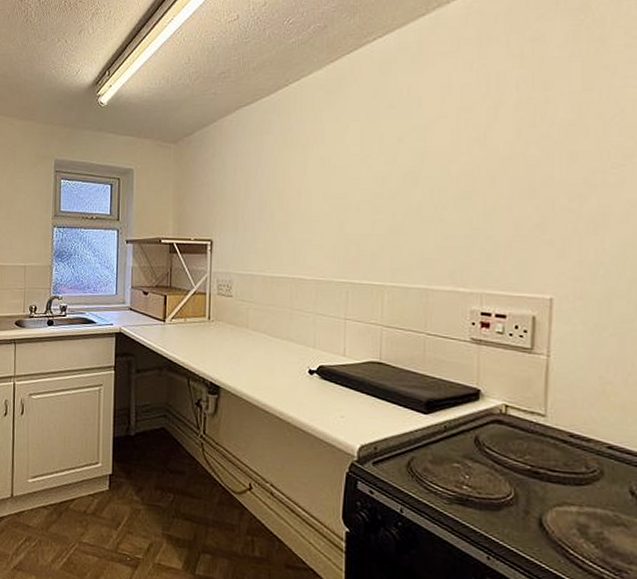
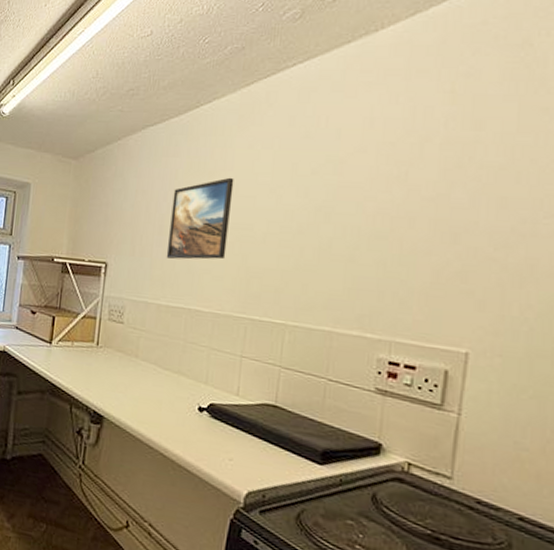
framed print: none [267,150,326,231] -> present [166,177,234,260]

